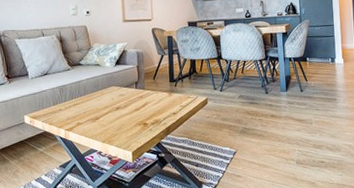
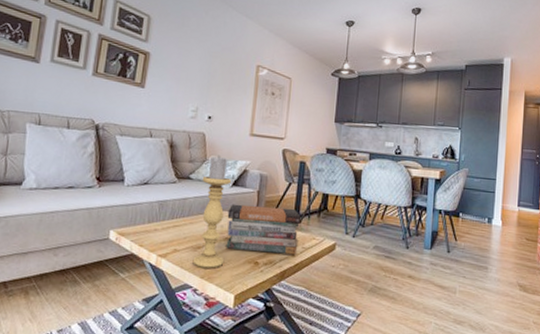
candle holder: none [90,42,119,134] -> present [192,155,232,268]
book stack: none [115,76,177,116] -> present [226,204,302,255]

